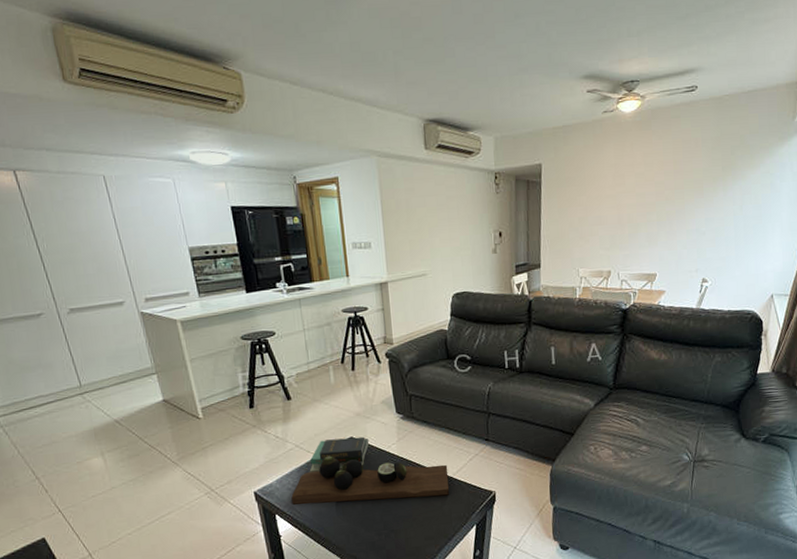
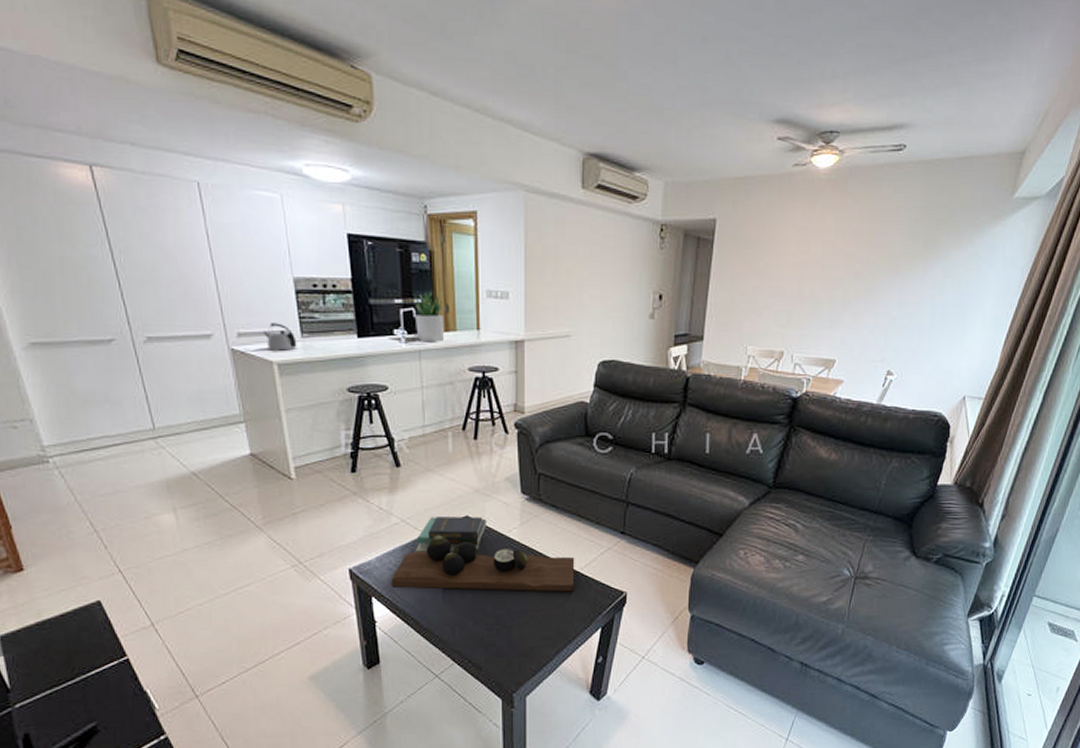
kettle: none [165,287,196,312] -> present [262,323,297,352]
planter: none [292,245,320,292] -> present [415,289,445,343]

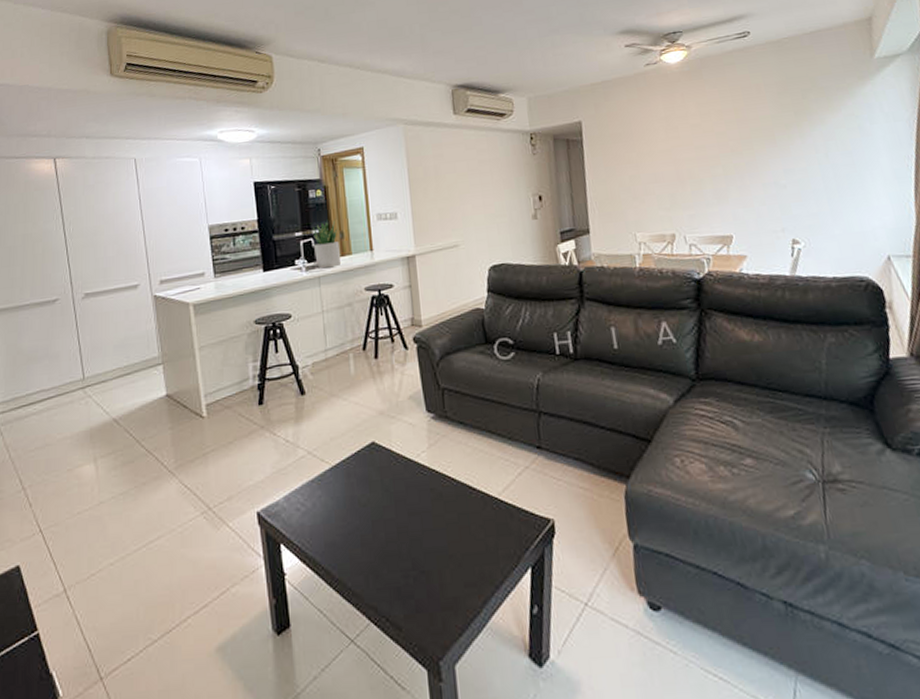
kettle: present [262,323,297,352] -> none [181,267,210,294]
decorative tray: present [392,535,575,592] -> none [300,466,495,531]
books: present [415,517,487,553] -> none [322,441,395,488]

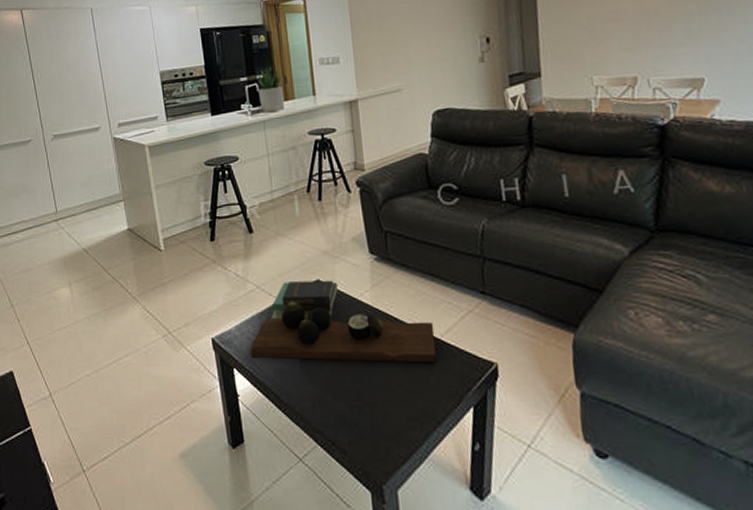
decorative tray: none [300,466,495,531] -> present [251,301,437,363]
books: none [322,441,395,488] -> present [270,280,339,320]

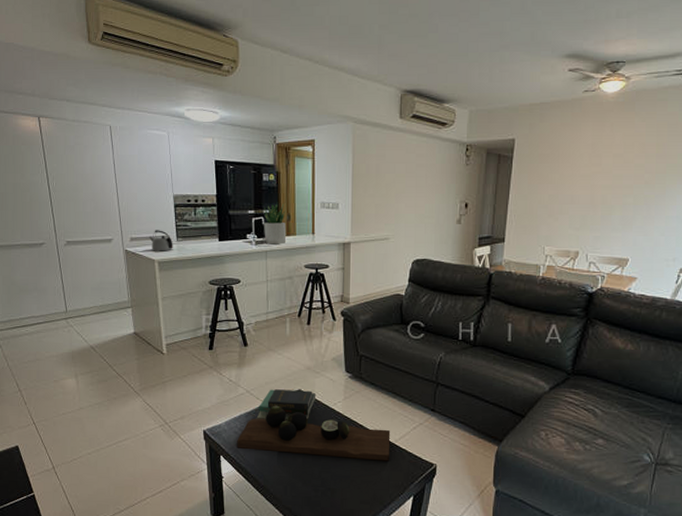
kettle: none [136,111,163,137] -> present [148,230,173,253]

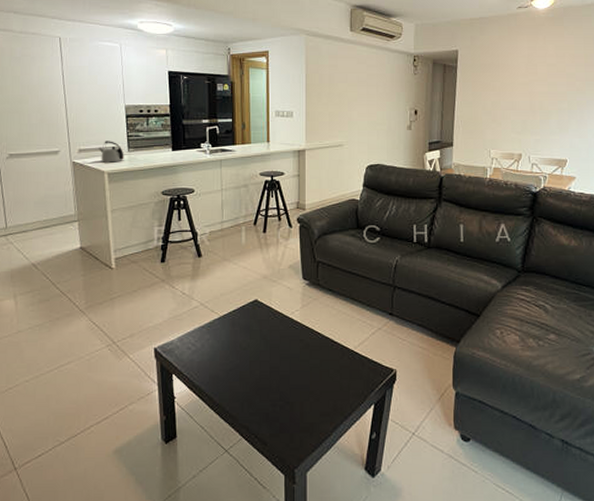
decorative tray: present [237,405,391,461] -> none [190,317,350,370]
books: present [256,389,317,421] -> none [211,300,274,334]
planter: present [264,202,287,245] -> none [218,111,242,153]

